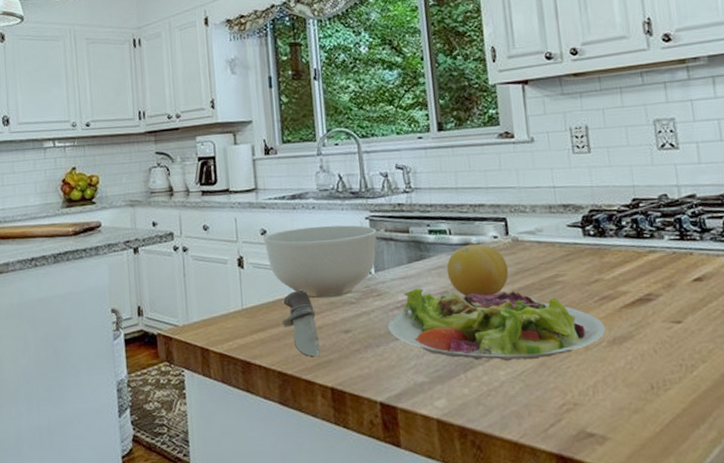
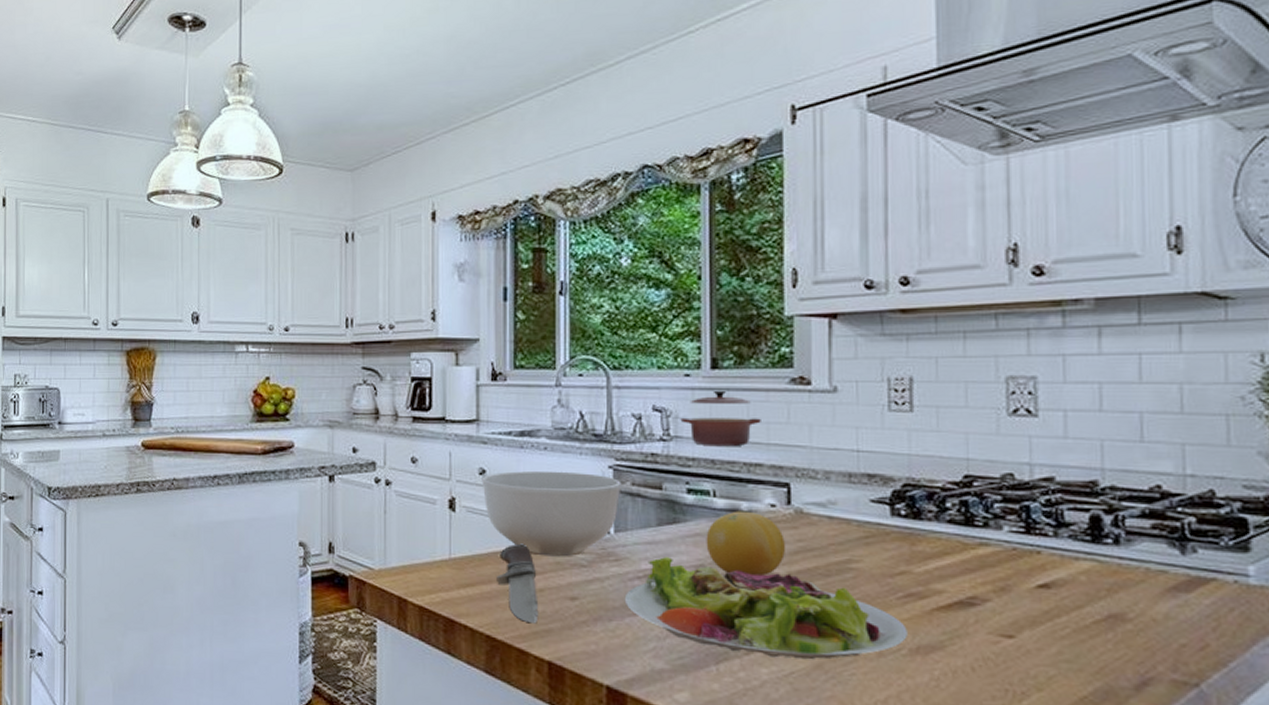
saucepan: none [418,147,480,194] -> present [680,390,761,447]

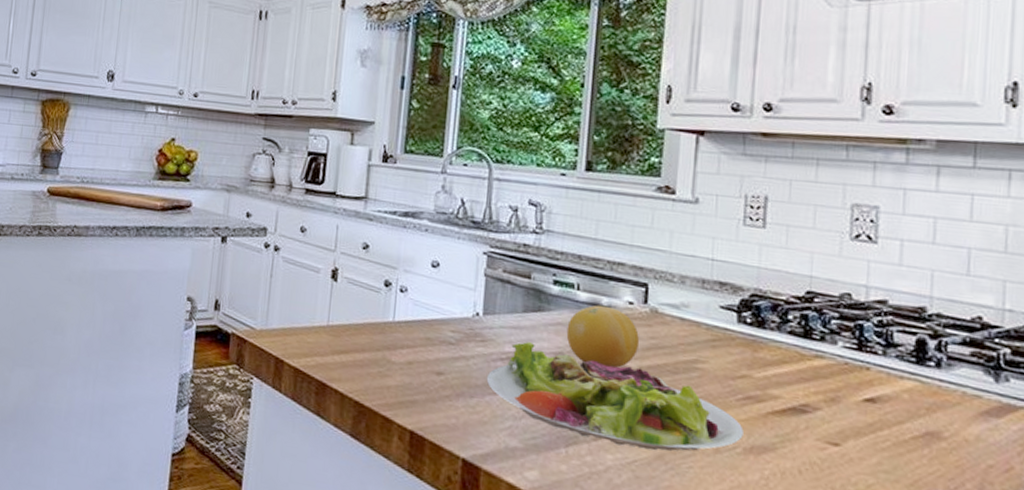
bowl: present [481,470,622,557] -> none [364,248,494,334]
knife: present [497,543,539,624] -> none [369,317,407,394]
saucepan: present [680,390,761,447] -> none [553,191,627,245]

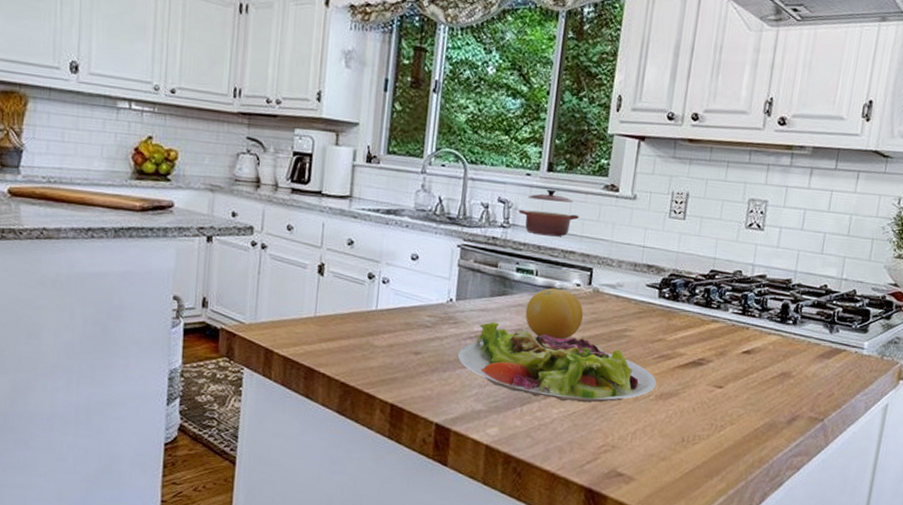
saucepan: none [553,191,627,245] -> present [518,189,579,237]

